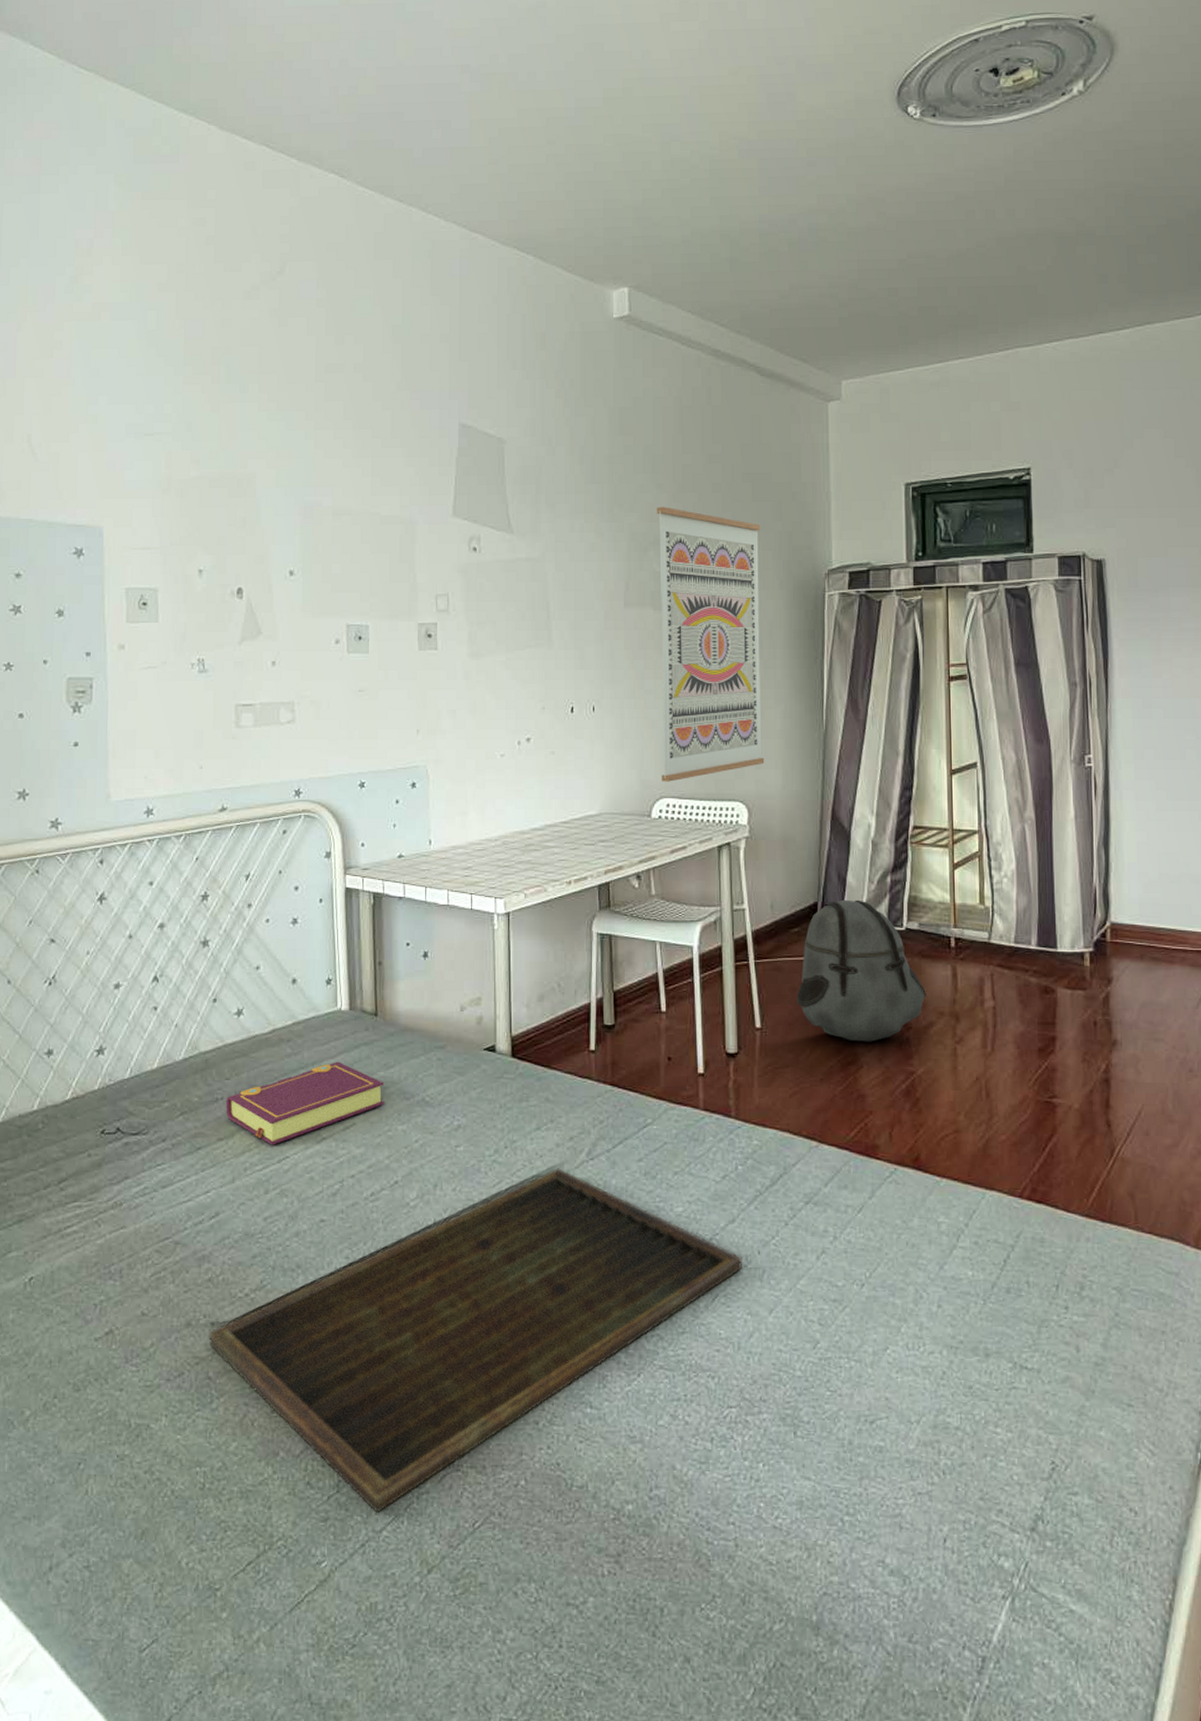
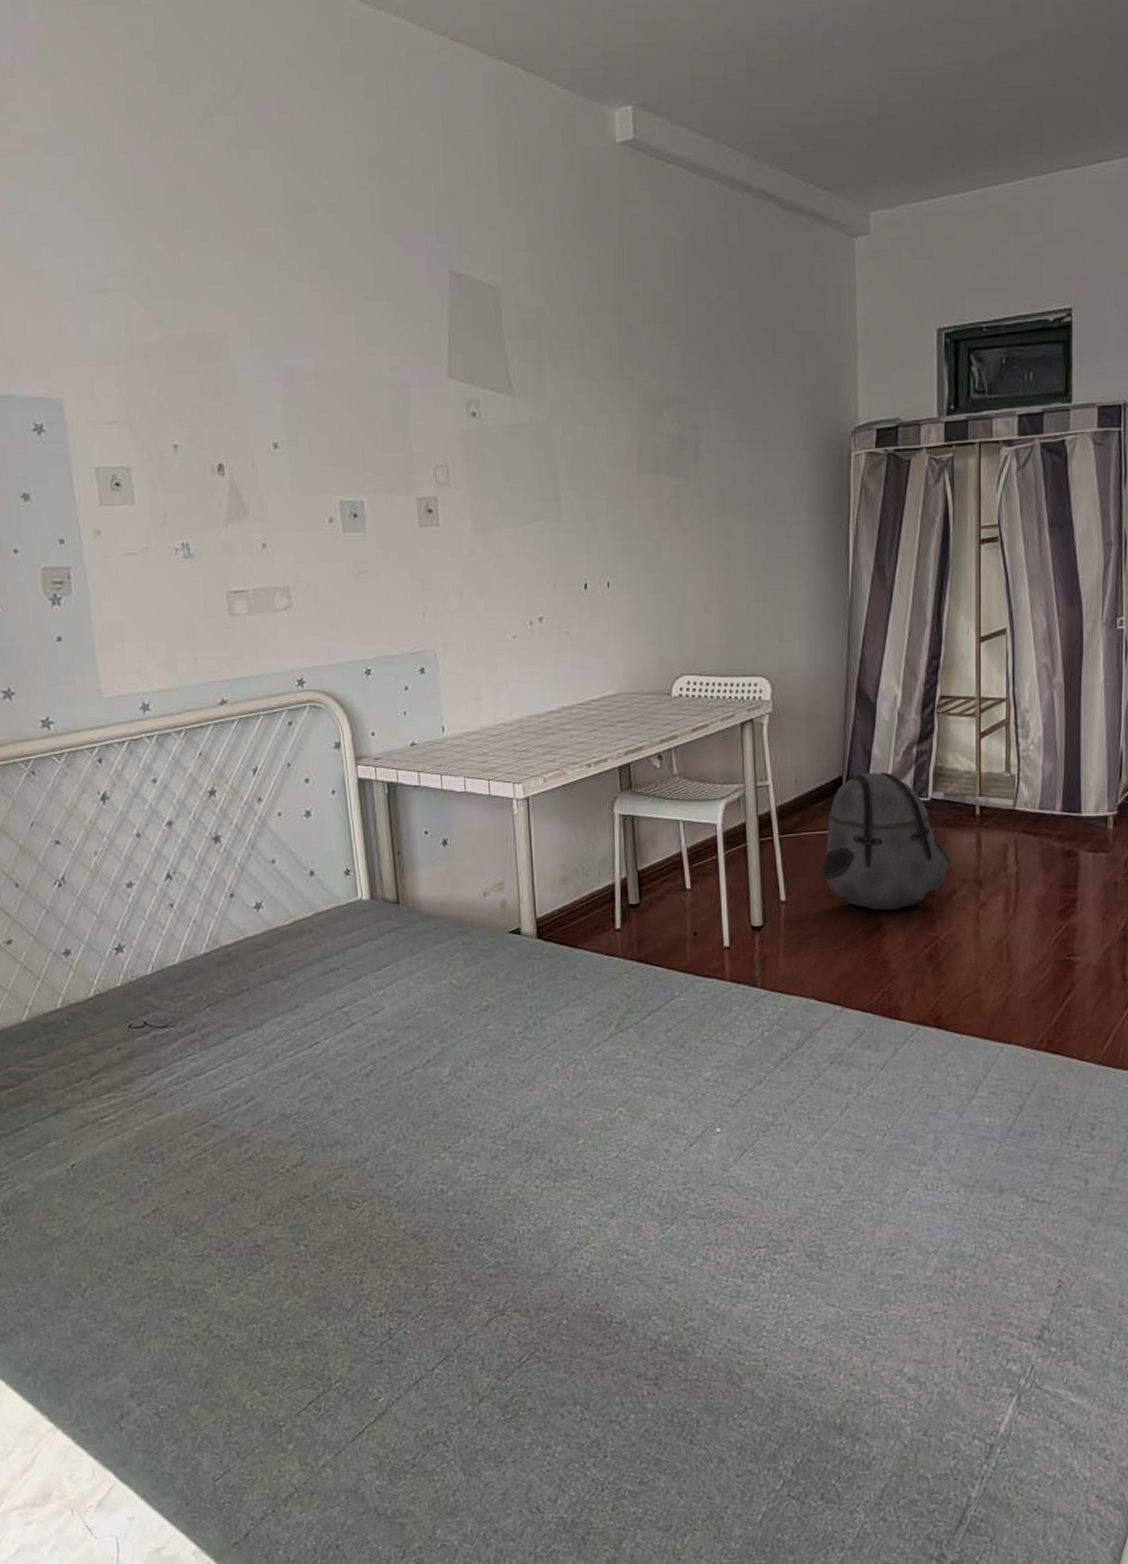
tray: present [209,1168,742,1513] -> none [255,1041,769,1354]
book: present [225,1061,384,1145] -> none [251,949,412,1032]
wall art: present [657,506,765,782] -> none [670,361,788,659]

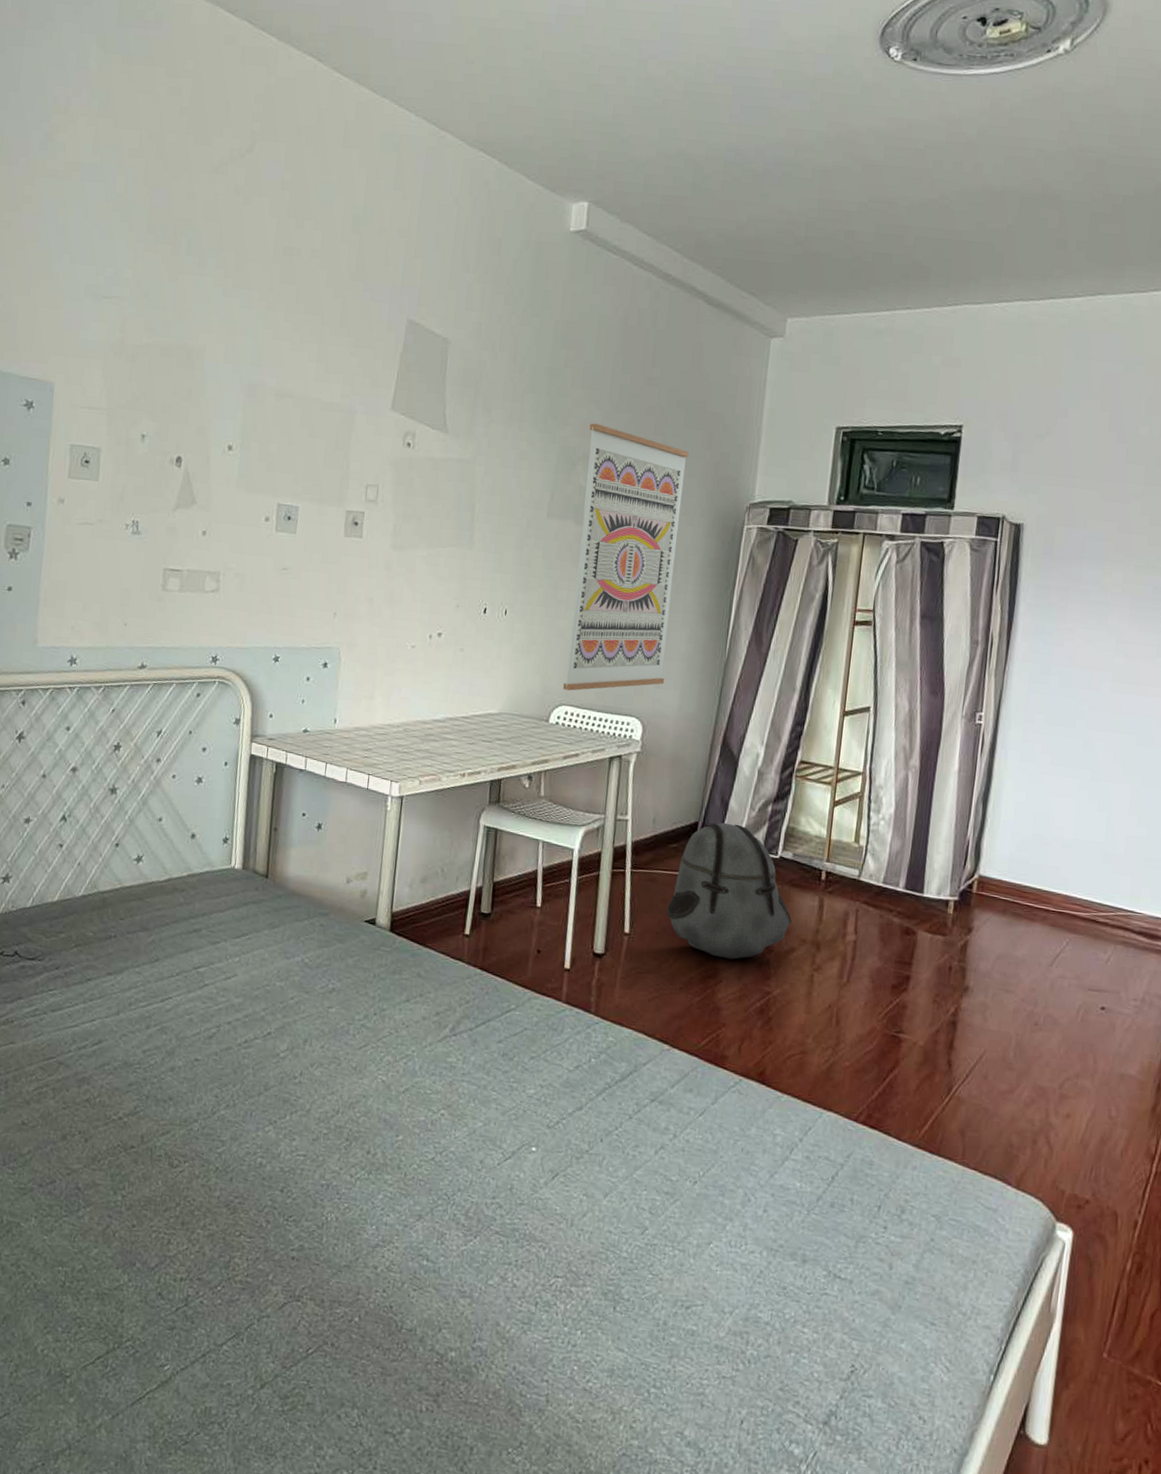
wall art: none [670,361,788,659] -> present [563,423,690,691]

